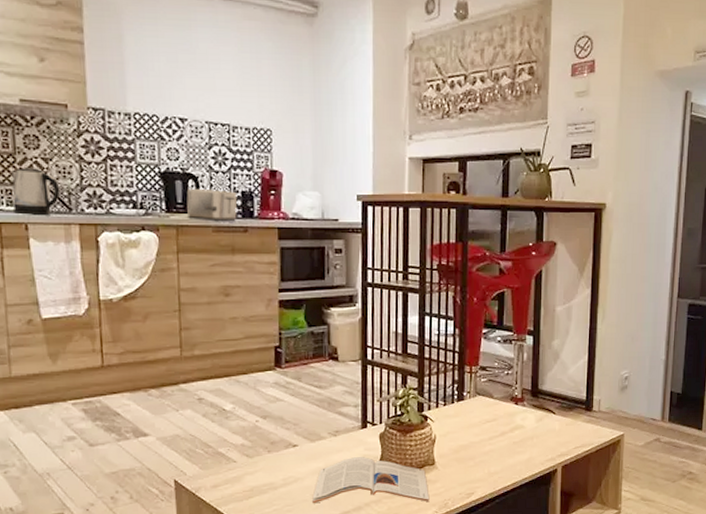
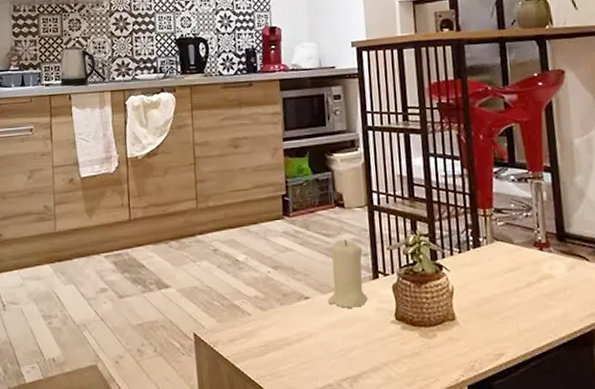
toaster: present [187,188,238,222] -> none [198,49,242,80]
magazine: present [312,457,430,504] -> none [327,310,454,364]
candle: none [316,391,355,455] -> present [328,239,368,308]

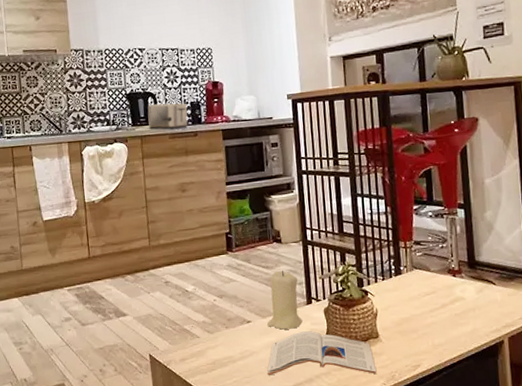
kettle: present [59,46,97,87] -> none [19,101,54,139]
toaster: none [198,49,242,80] -> present [147,103,188,130]
magazine: none [327,310,454,364] -> present [267,331,377,376]

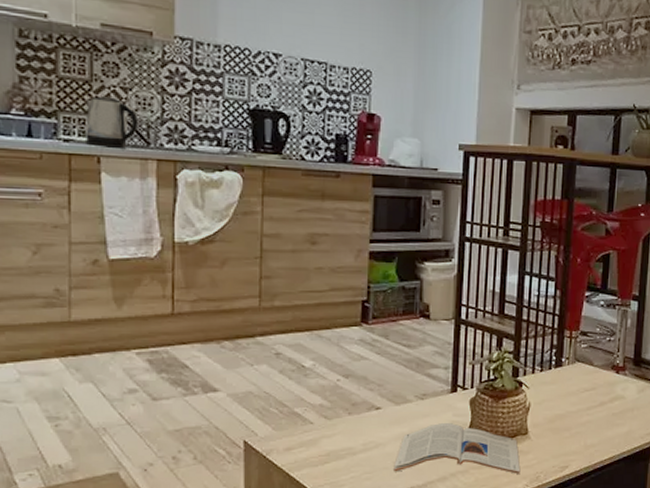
kettle: none [19,101,54,139] -> present [86,96,139,149]
toaster: present [147,103,188,130] -> none [276,127,331,166]
candle: present [267,270,303,330] -> none [401,351,444,420]

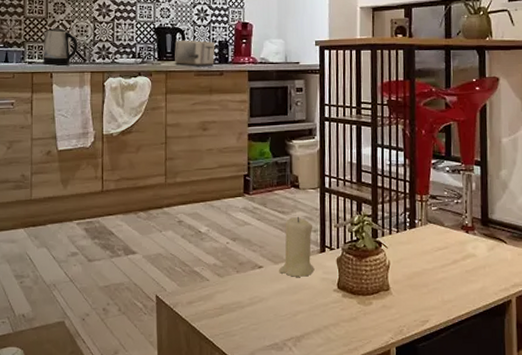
toaster: none [276,127,331,166] -> present [175,40,215,67]
magazine: present [394,423,521,475] -> none [276,280,385,328]
candle: none [401,351,444,420] -> present [279,216,315,277]

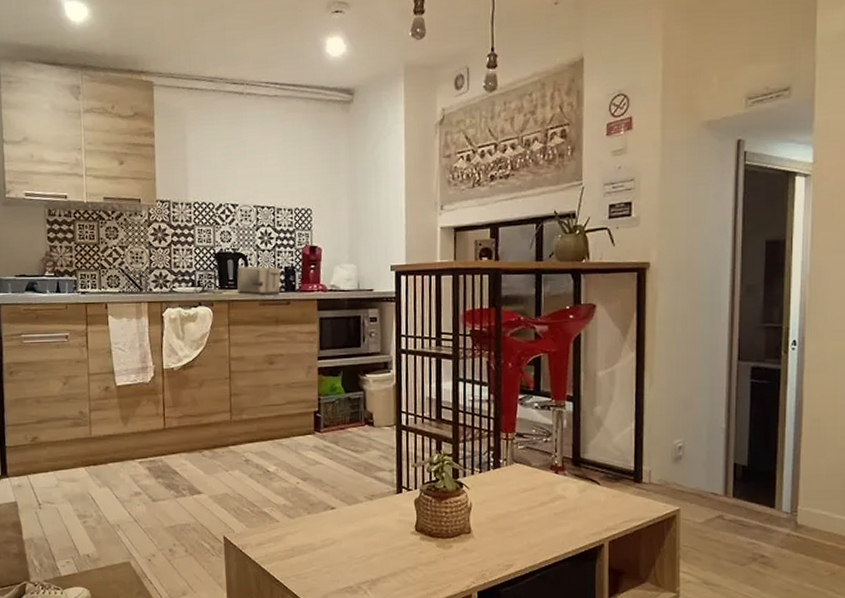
kettle: present [43,28,78,67] -> none [96,255,134,297]
candle: present [279,216,315,277] -> none [353,455,391,519]

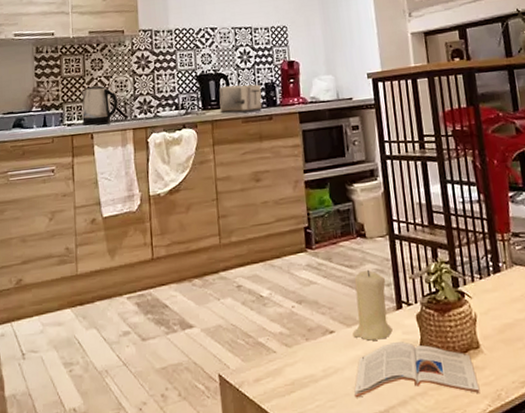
kettle: none [96,255,134,297] -> present [82,85,119,127]
magazine: none [349,522,466,572] -> present [354,341,480,398]
candle: none [353,455,391,519] -> present [352,269,393,341]

